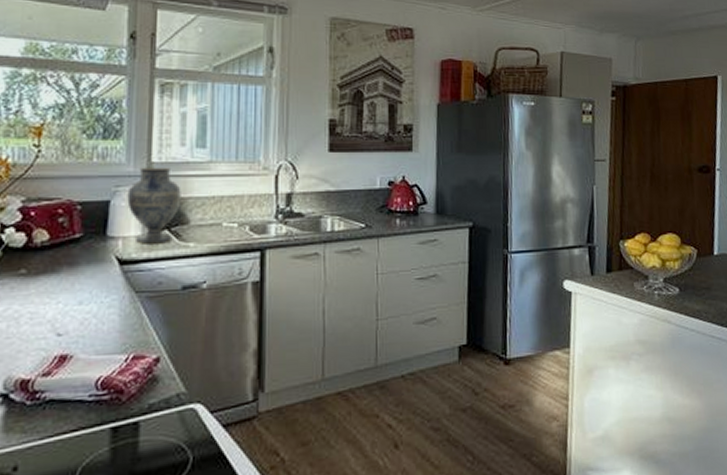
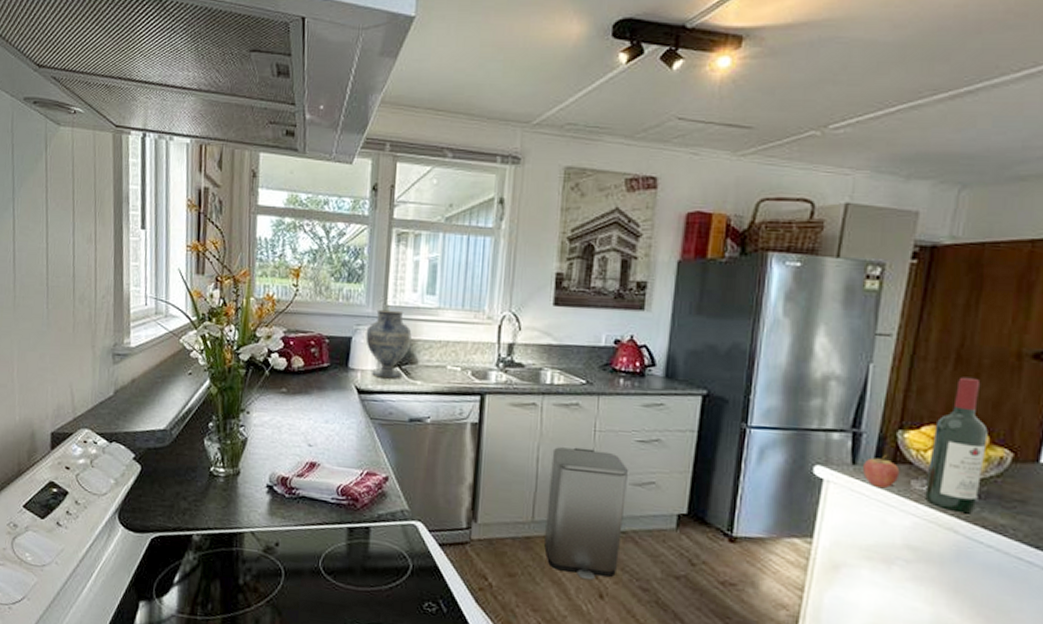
pedal bin: none [336,293,411,432] -> present [544,447,628,581]
fruit: none [599,262,626,294] -> present [863,454,900,489]
wine bottle: none [644,190,680,306] -> present [925,376,988,514]

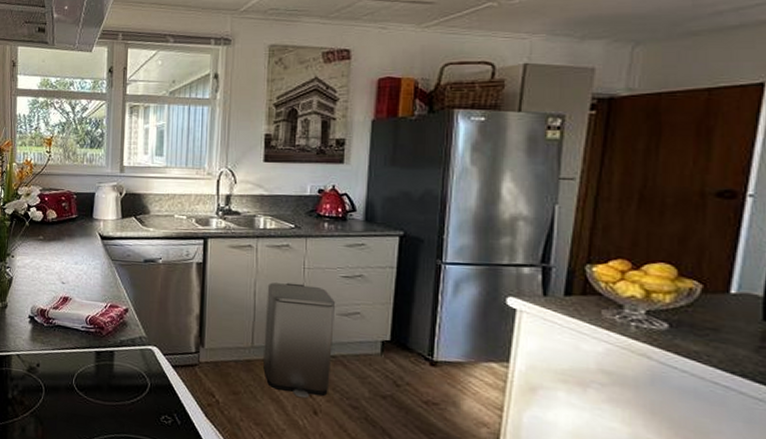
ceramic jug: present [365,309,412,379] -> none [106,169,144,227]
fruit: present [863,454,900,489] -> none [554,286,590,318]
wine bottle: present [925,376,988,514] -> none [616,215,675,341]

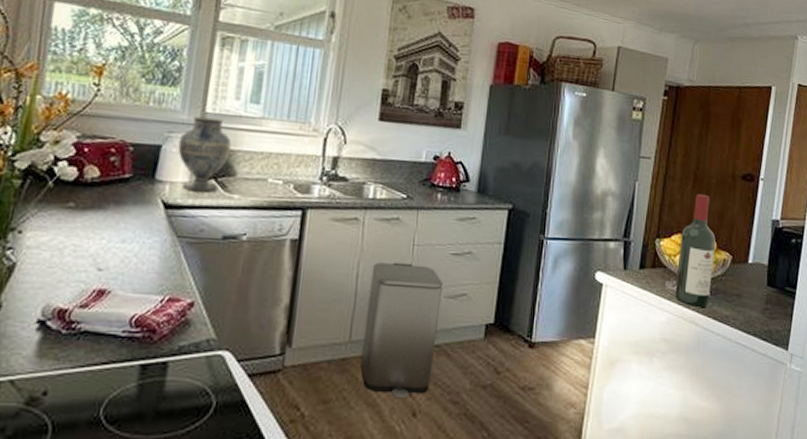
ceramic jug: none [106,169,144,227] -> present [178,116,232,193]
wine bottle: none [616,215,675,341] -> present [675,193,716,308]

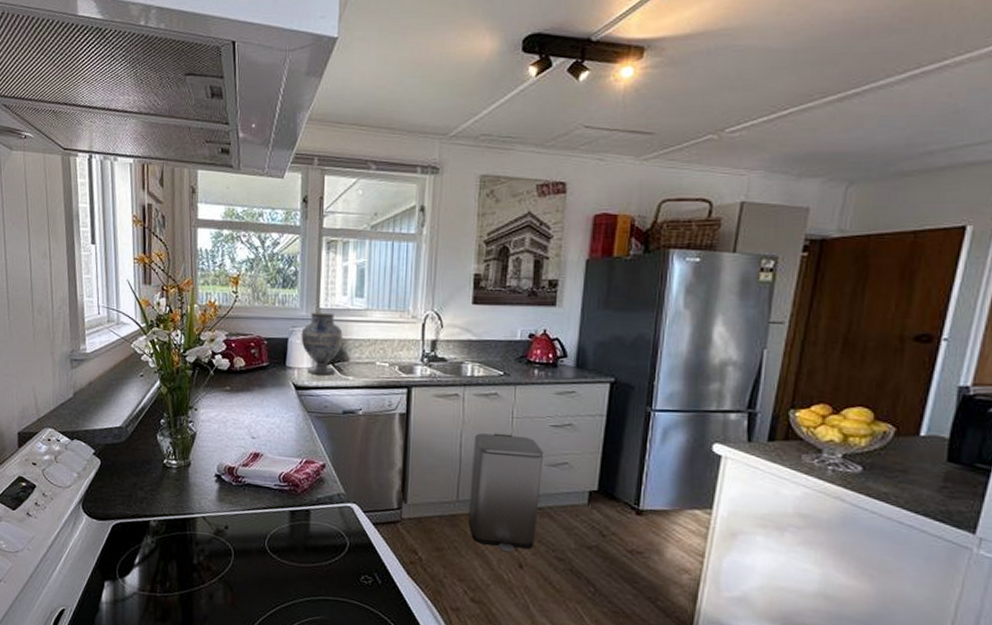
wine bottle: present [675,193,716,308] -> none [814,359,872,484]

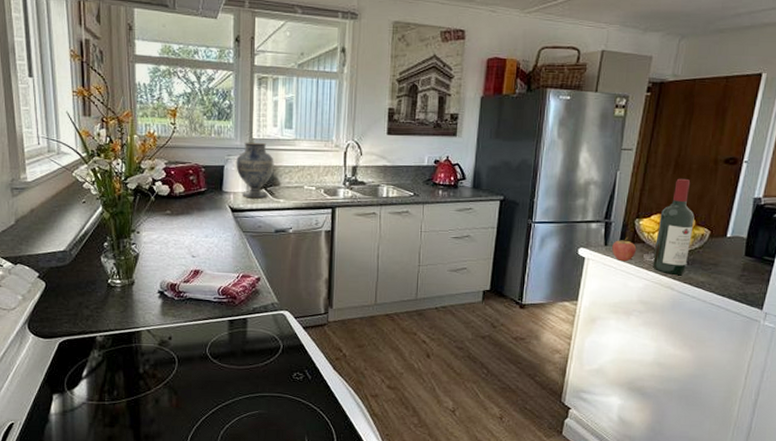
pedal bin: present [468,433,543,553] -> none [385,245,446,345]
fruit: none [758,431,792,463] -> present [612,236,637,262]
wine bottle: none [814,359,872,484] -> present [653,178,695,276]

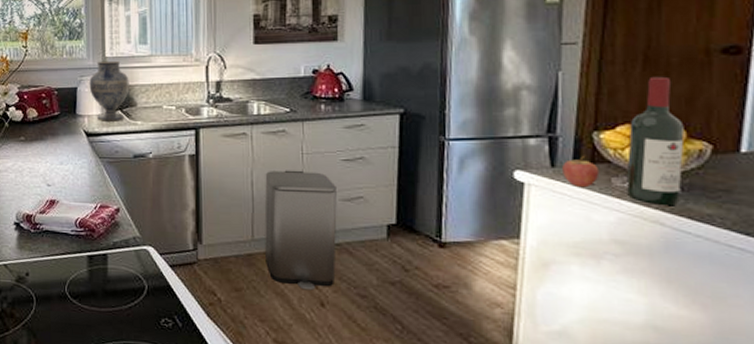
pedal bin: none [385,245,446,345] -> present [265,170,337,291]

